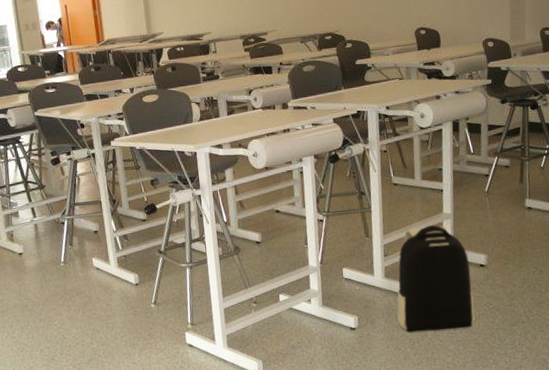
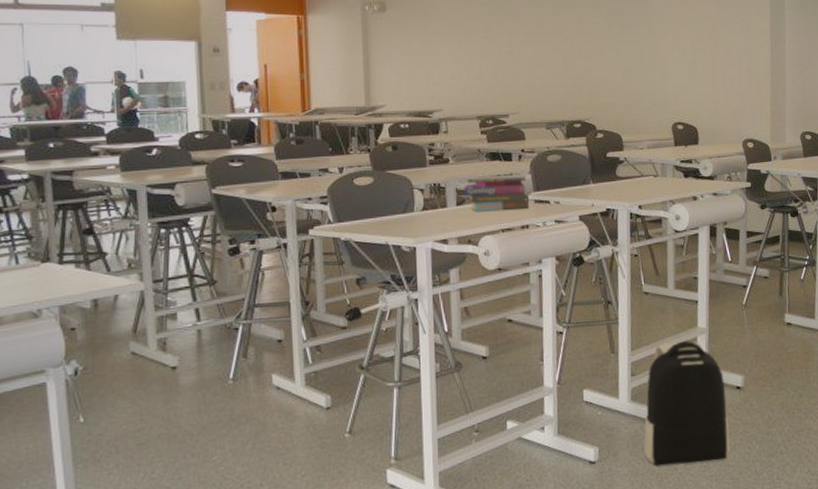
books: none [232,85,290,120] -> present [464,175,530,212]

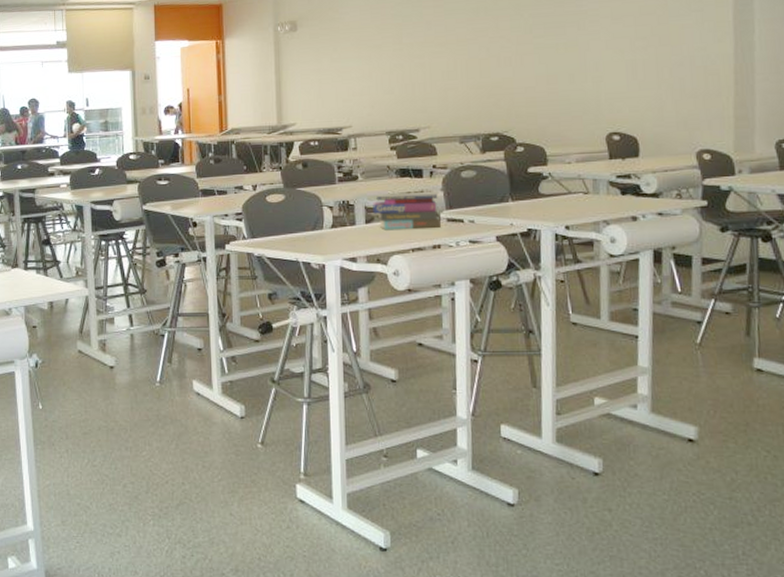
backpack: present [643,341,731,466] -> none [571,381,680,521]

